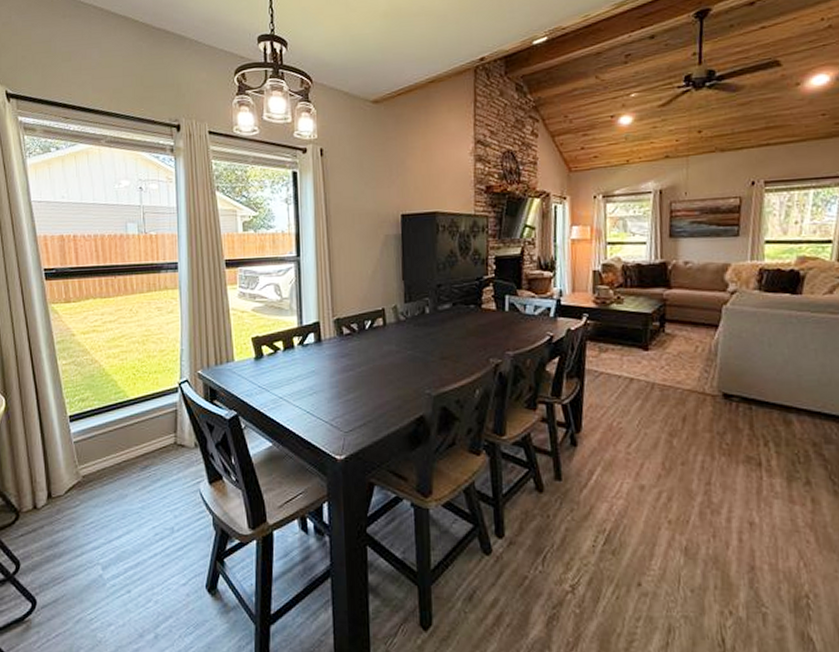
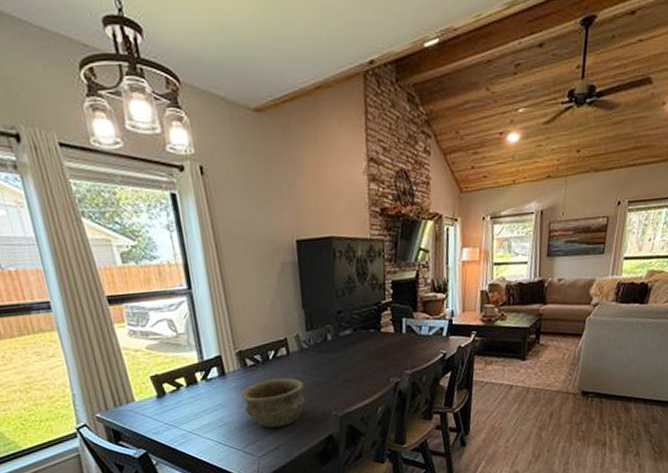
bowl: none [334,349,398,402] -> present [241,377,306,428]

